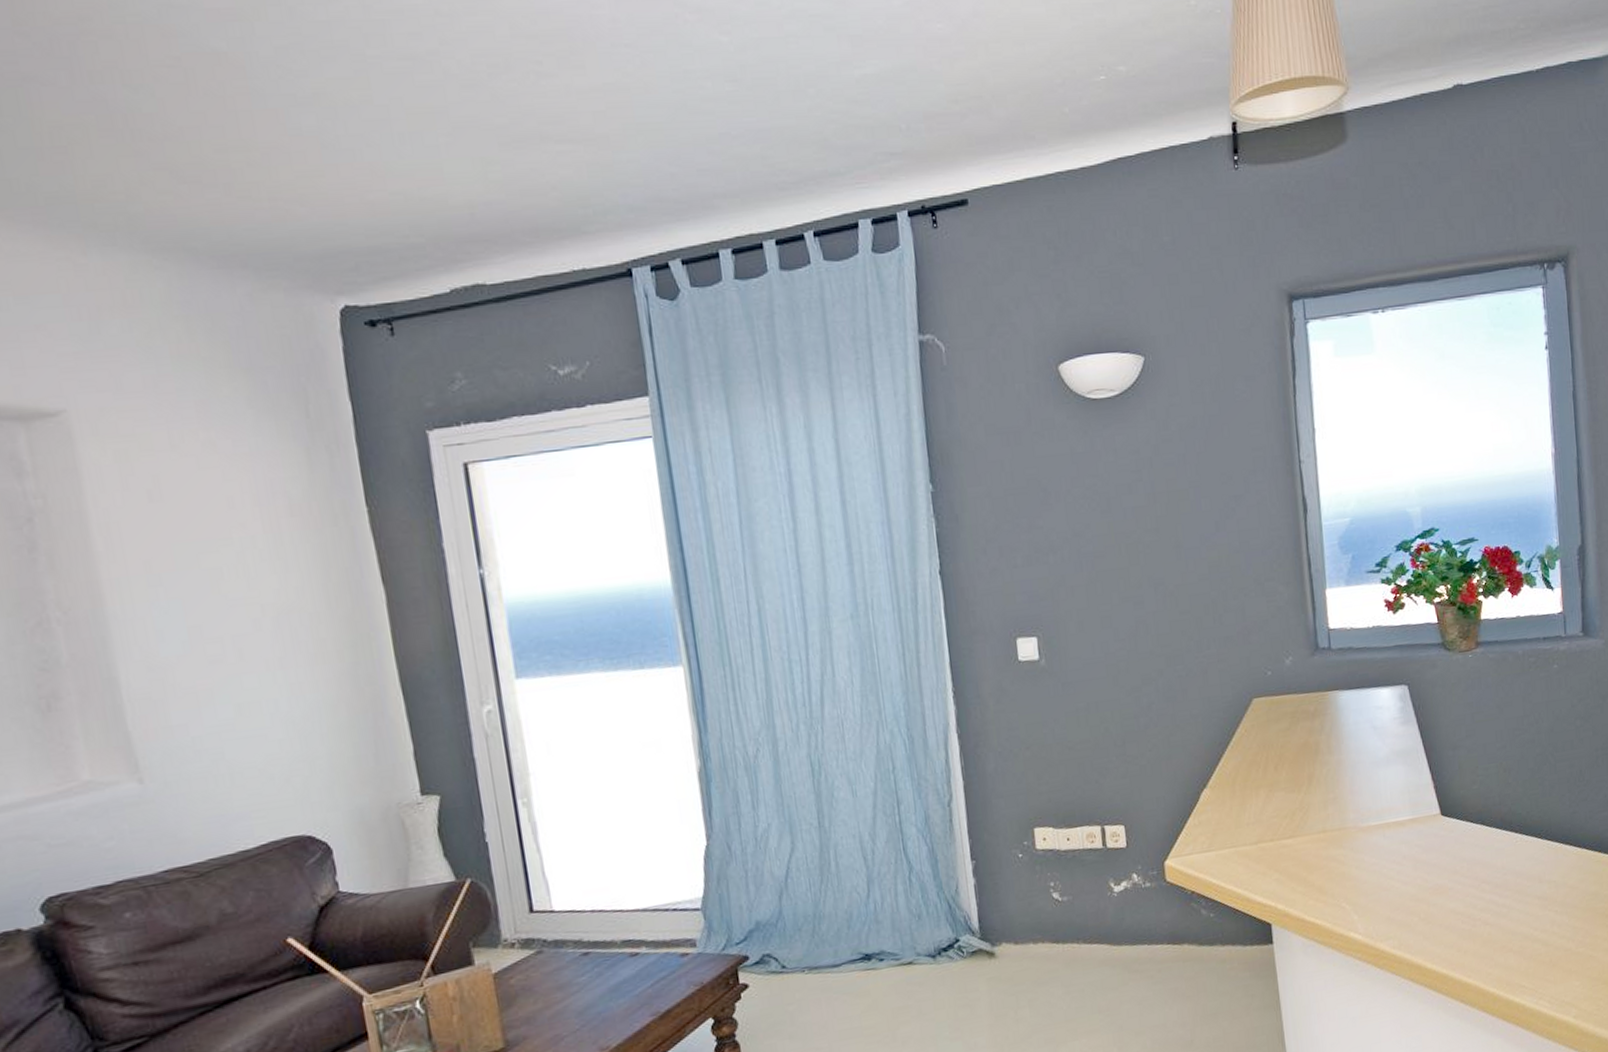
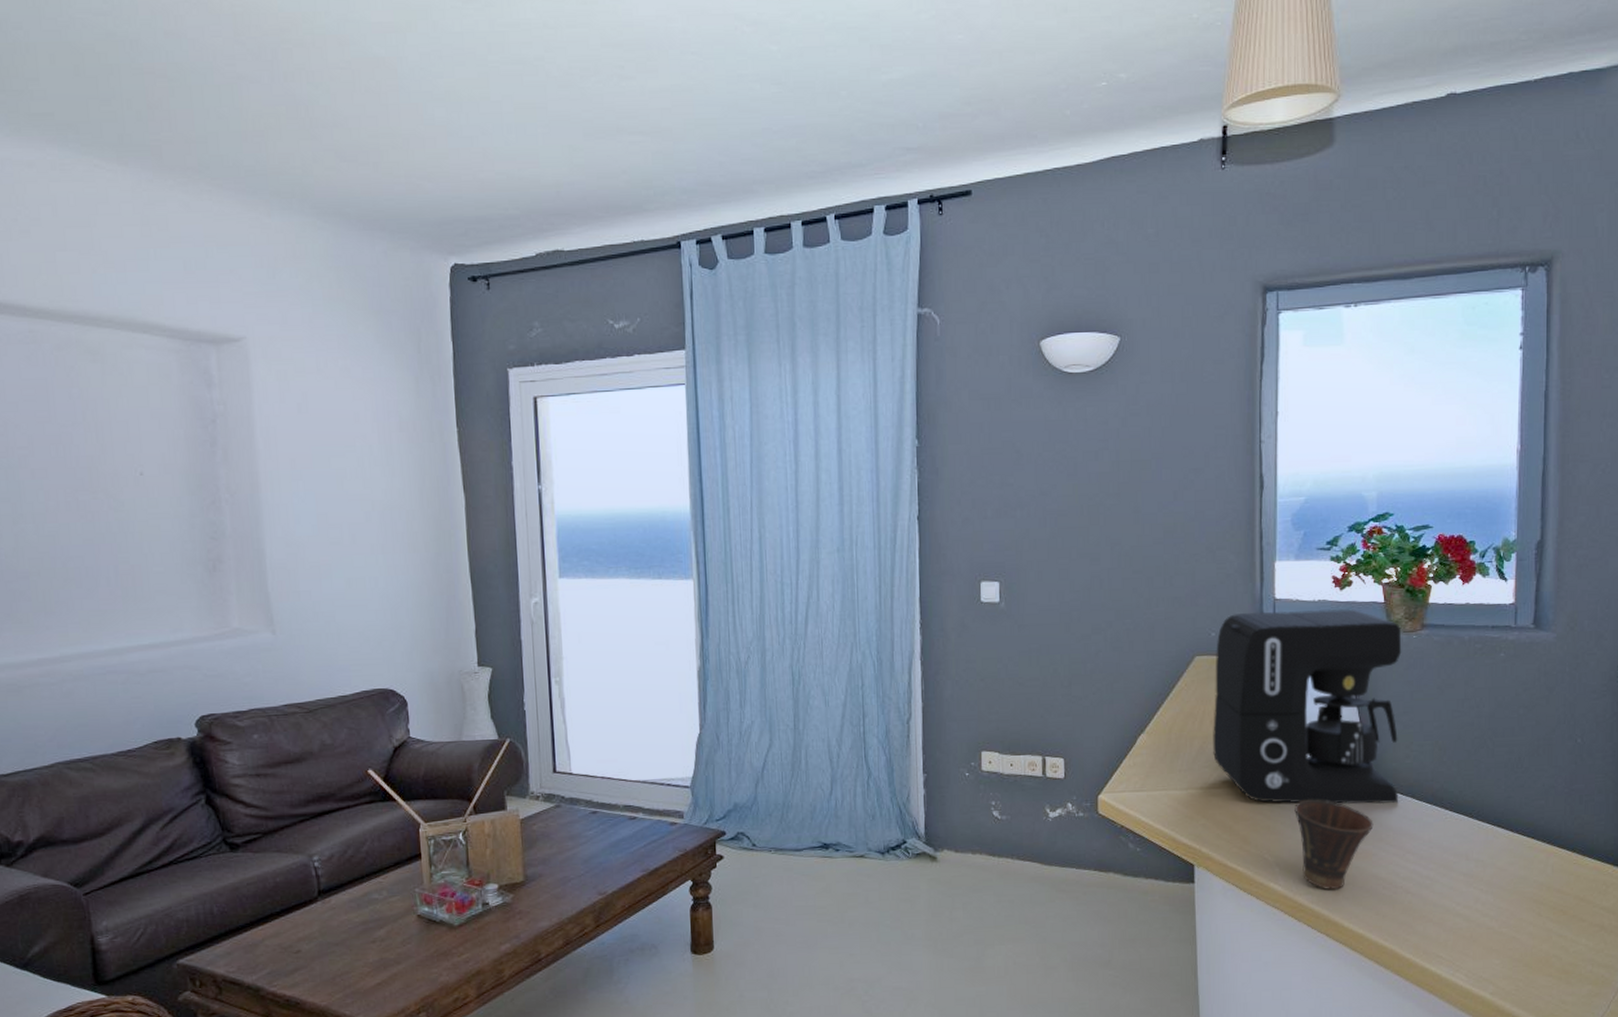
coffee maker: none [1273,632,1470,848] -> present [1213,609,1402,805]
cup: none [1367,837,1447,932] -> present [1295,799,1374,890]

